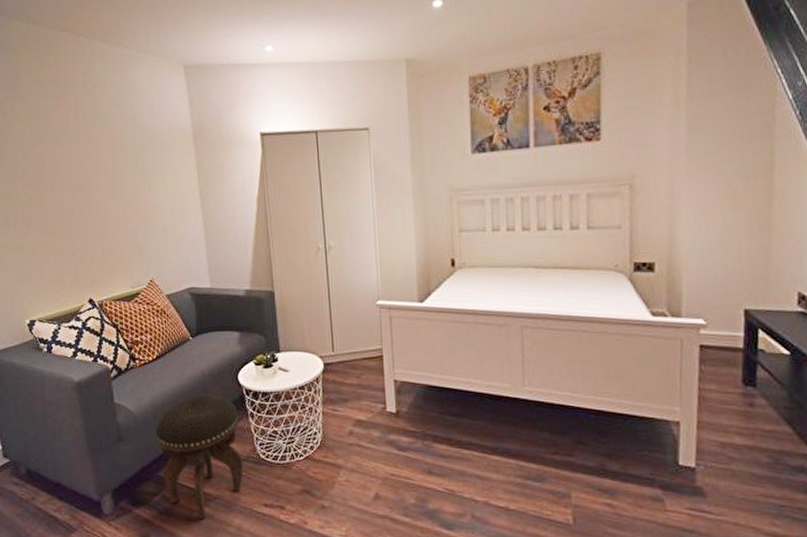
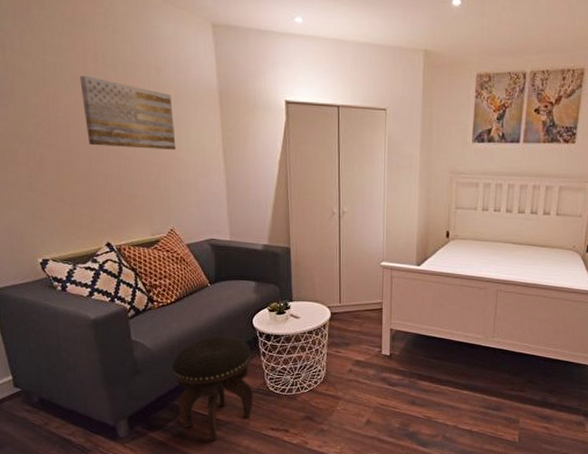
wall art: none [63,132,153,201] -> present [80,75,176,150]

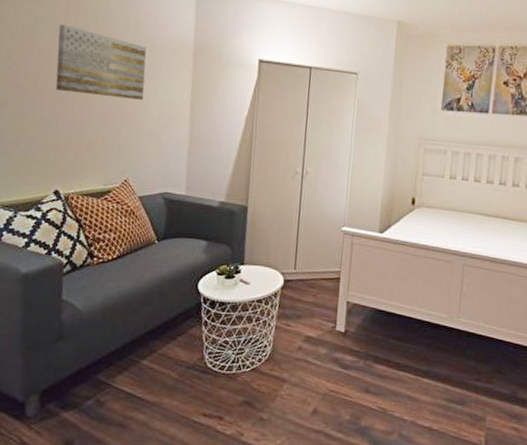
footstool: present [172,336,254,441] -> none [100,299,193,427]

